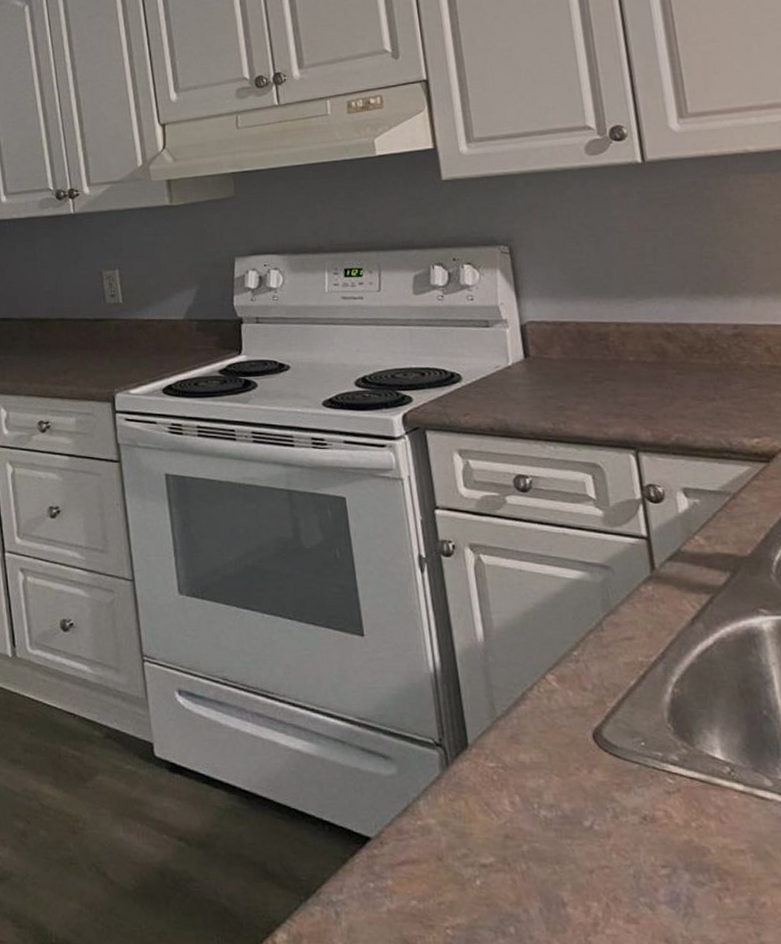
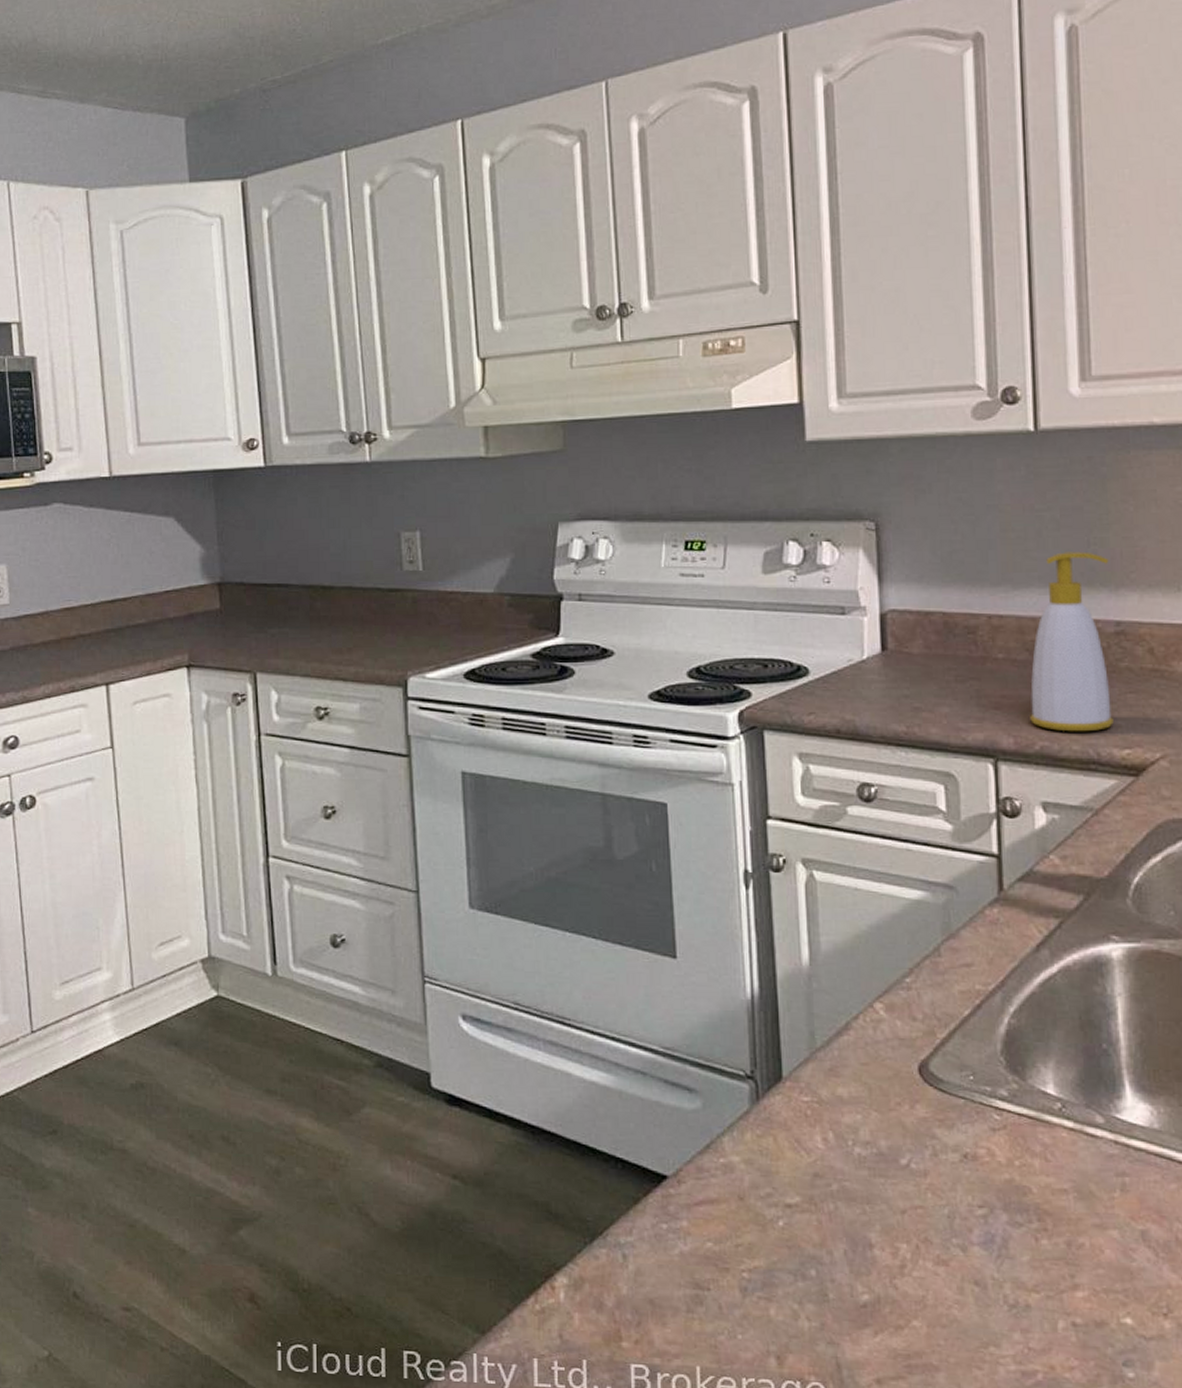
soap bottle: none [660,264,741,425] -> present [1030,551,1113,732]

